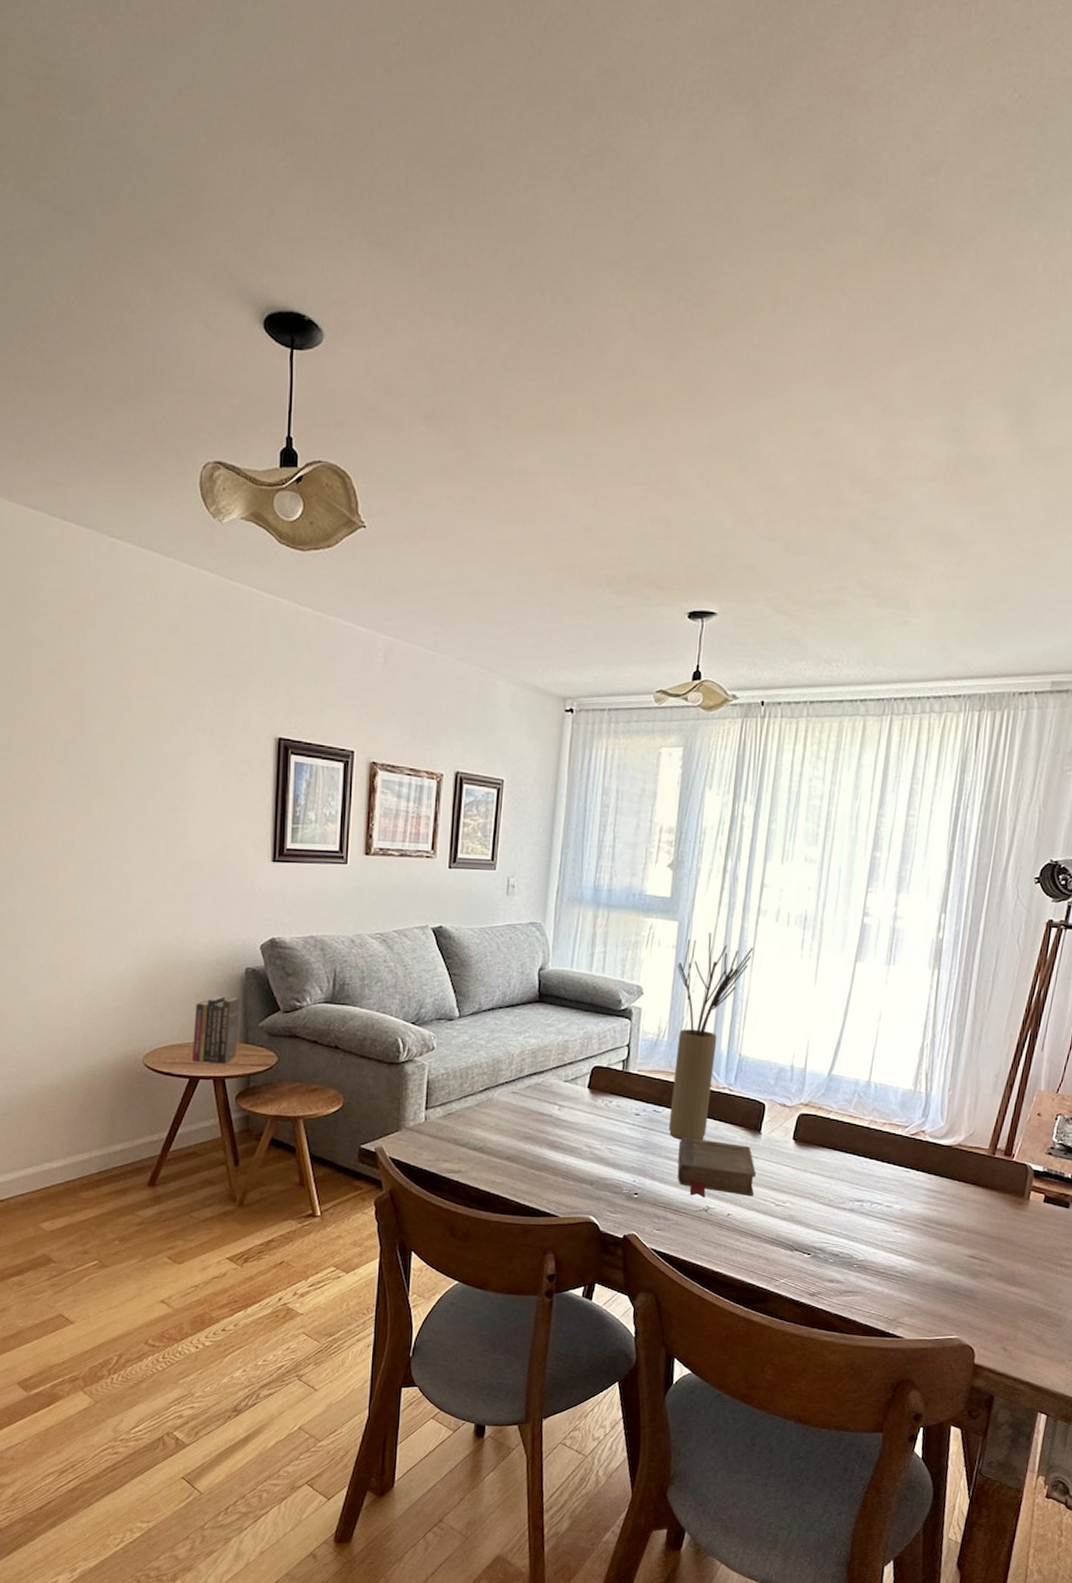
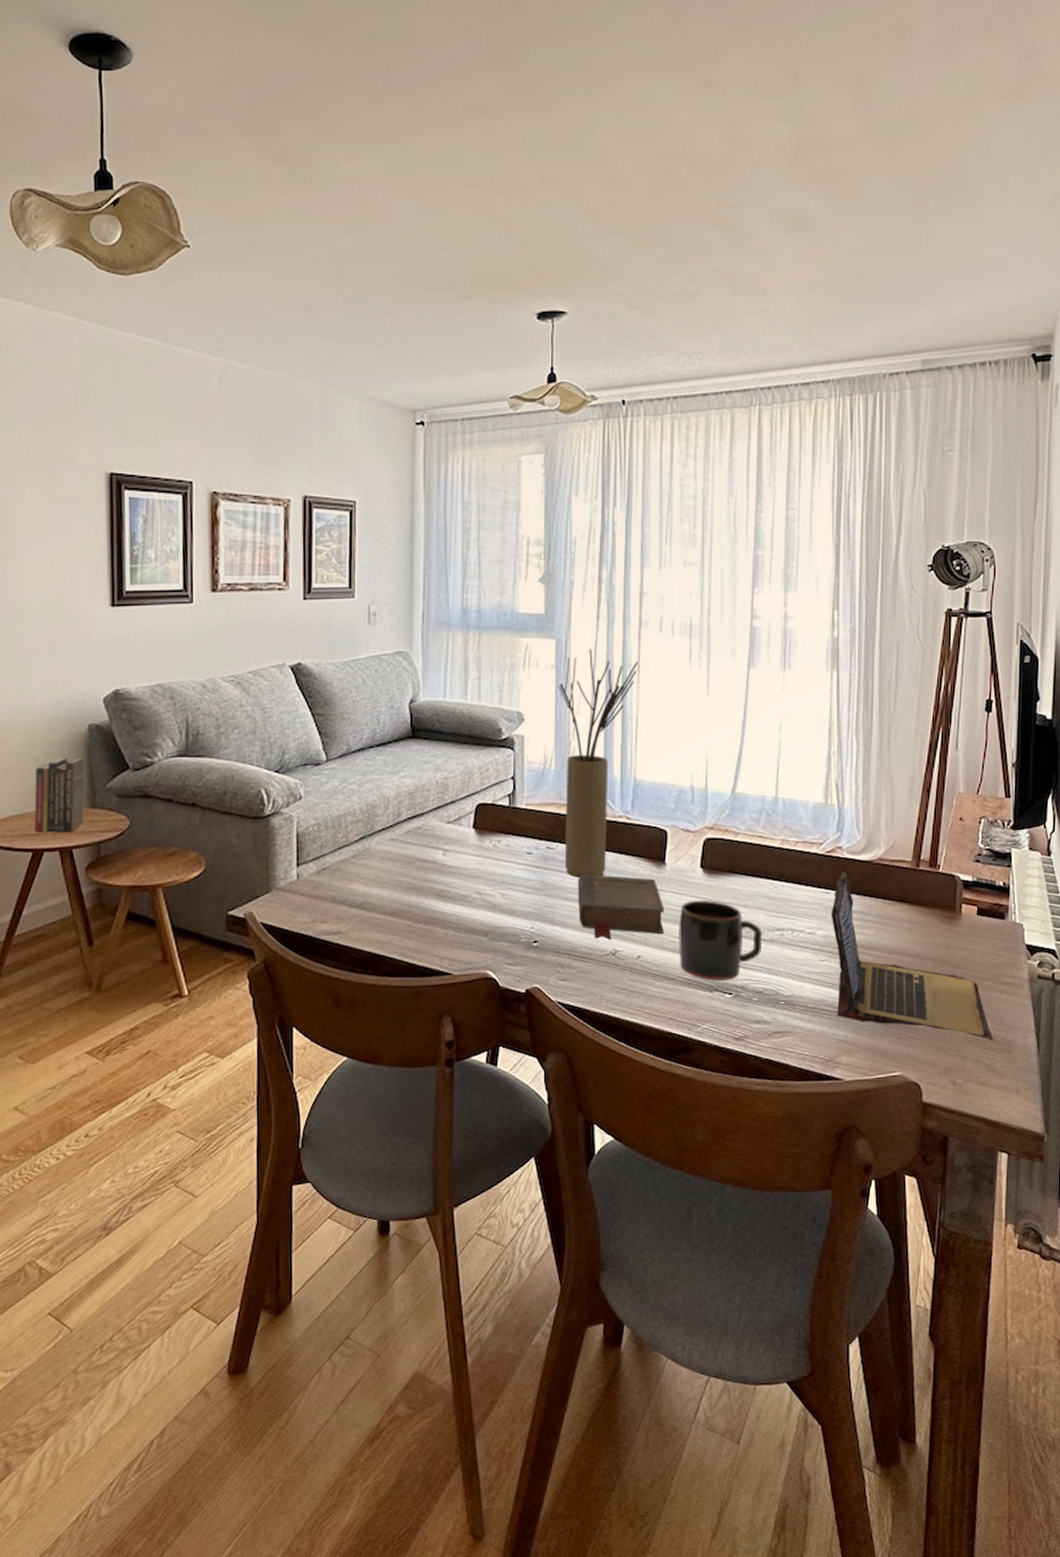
mug: none [765,1168,843,1242] -> present [679,899,762,981]
laptop: none [904,1154,1046,1316] -> present [831,872,994,1042]

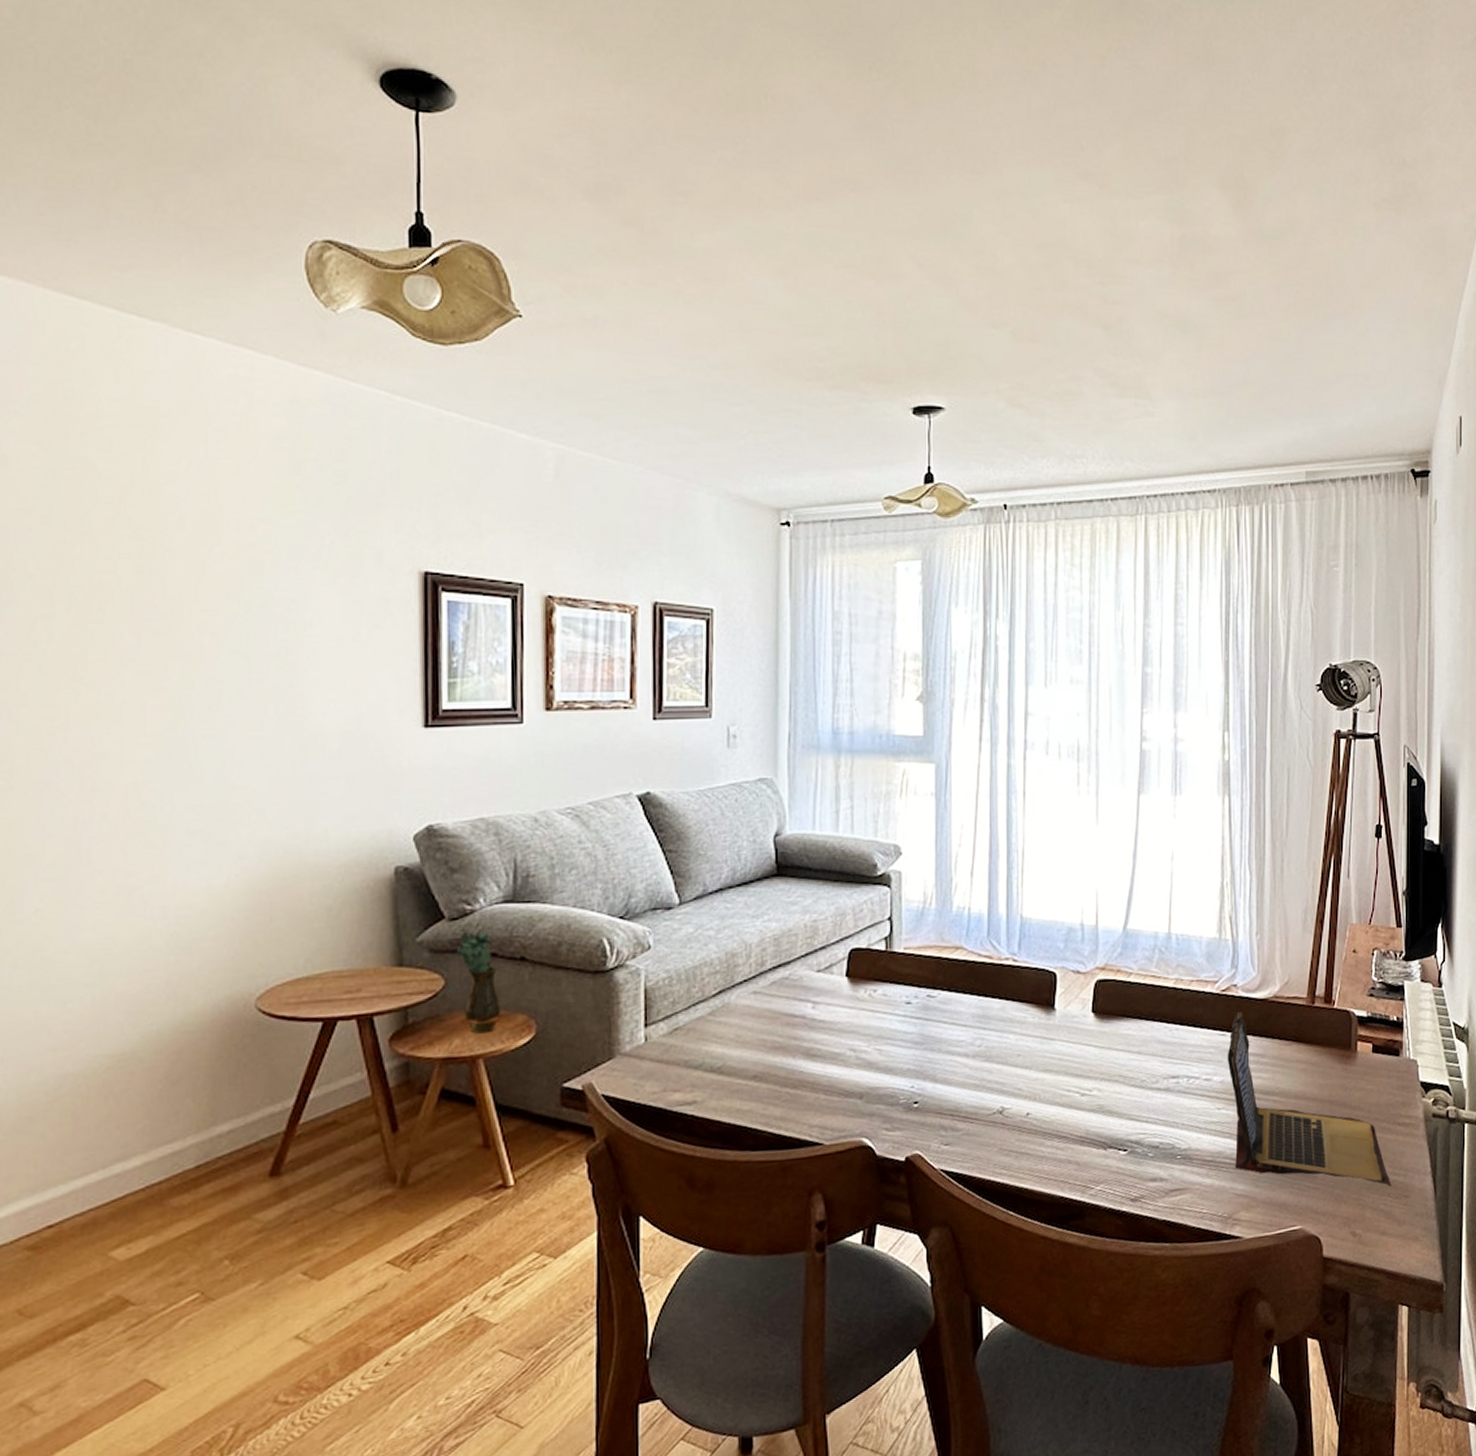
books: present [34,757,85,833] -> none [325,906,390,998]
vase: none [140,777,175,867] -> present [457,928,500,1034]
vase: present [558,648,638,878] -> none [938,774,1024,1029]
book: present [577,873,665,940] -> none [960,1023,1055,1097]
mug: present [679,899,762,981] -> none [1070,1047,1157,1137]

